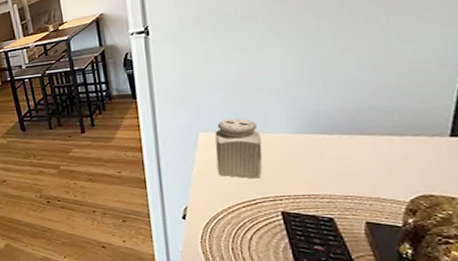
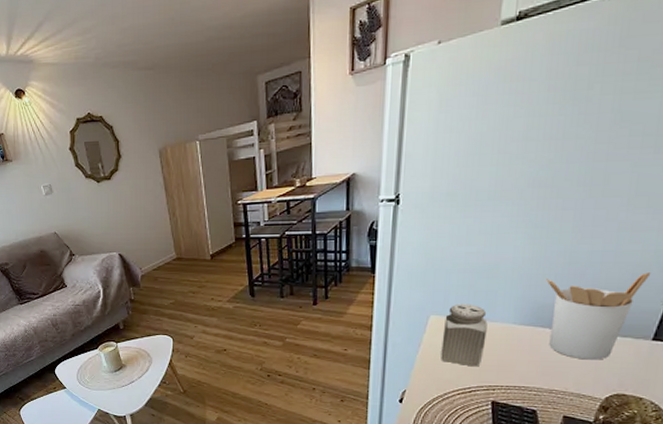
utensil holder: none [314,69,431,163] -> present [546,273,651,360]

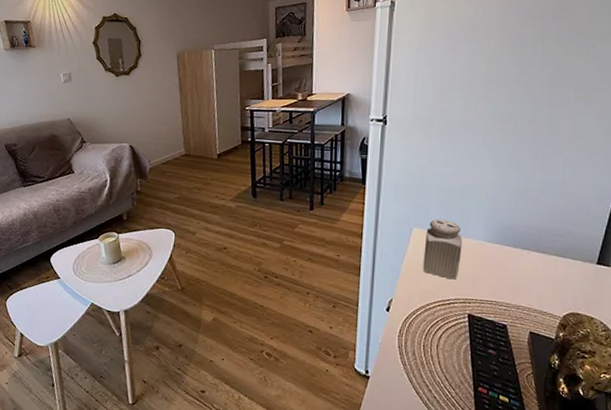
utensil holder: present [546,273,651,360] -> none [509,202,591,280]

